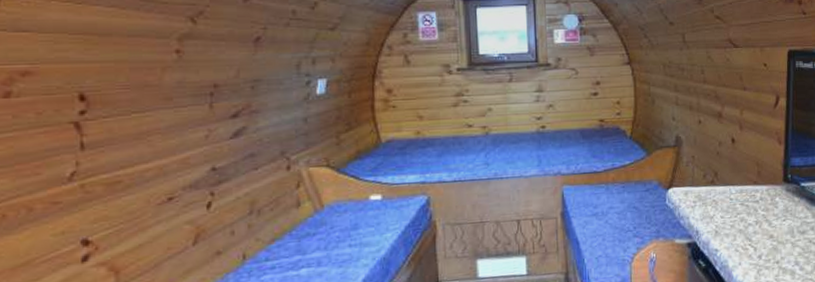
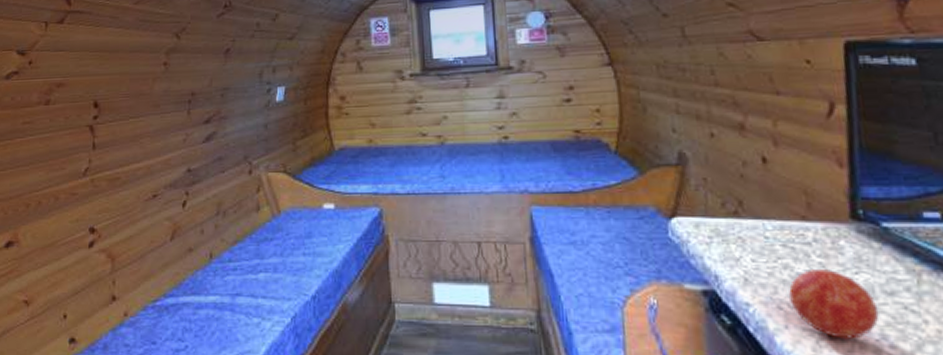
apple: none [743,219,795,268] -> present [789,270,879,339]

